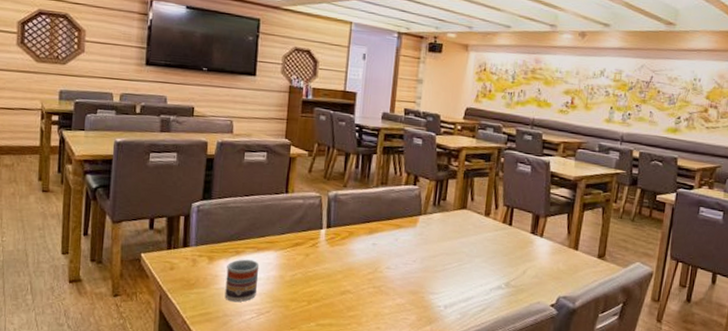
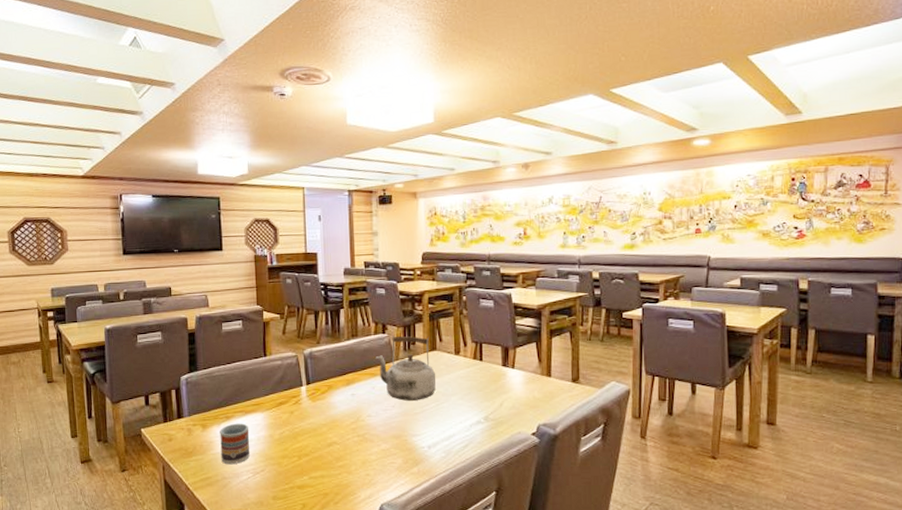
kettle: none [403,189,463,258] -> present [376,336,436,401]

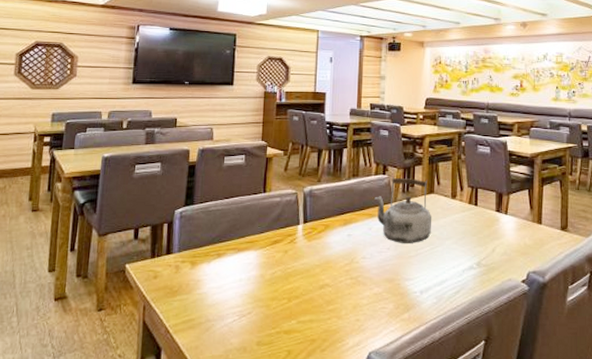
cup: present [220,423,250,465] -> none [207,261,240,306]

